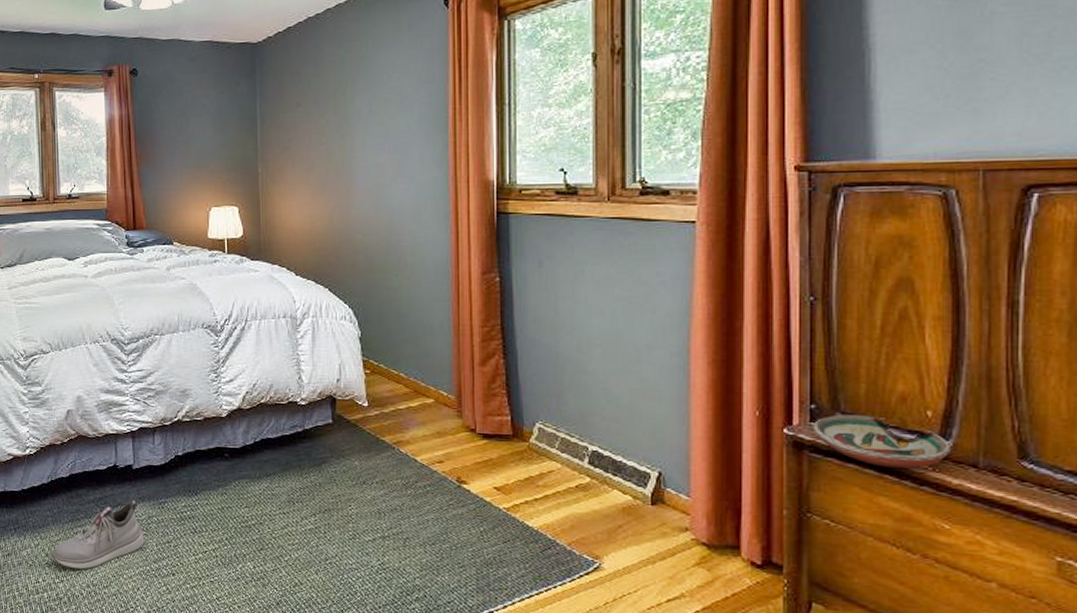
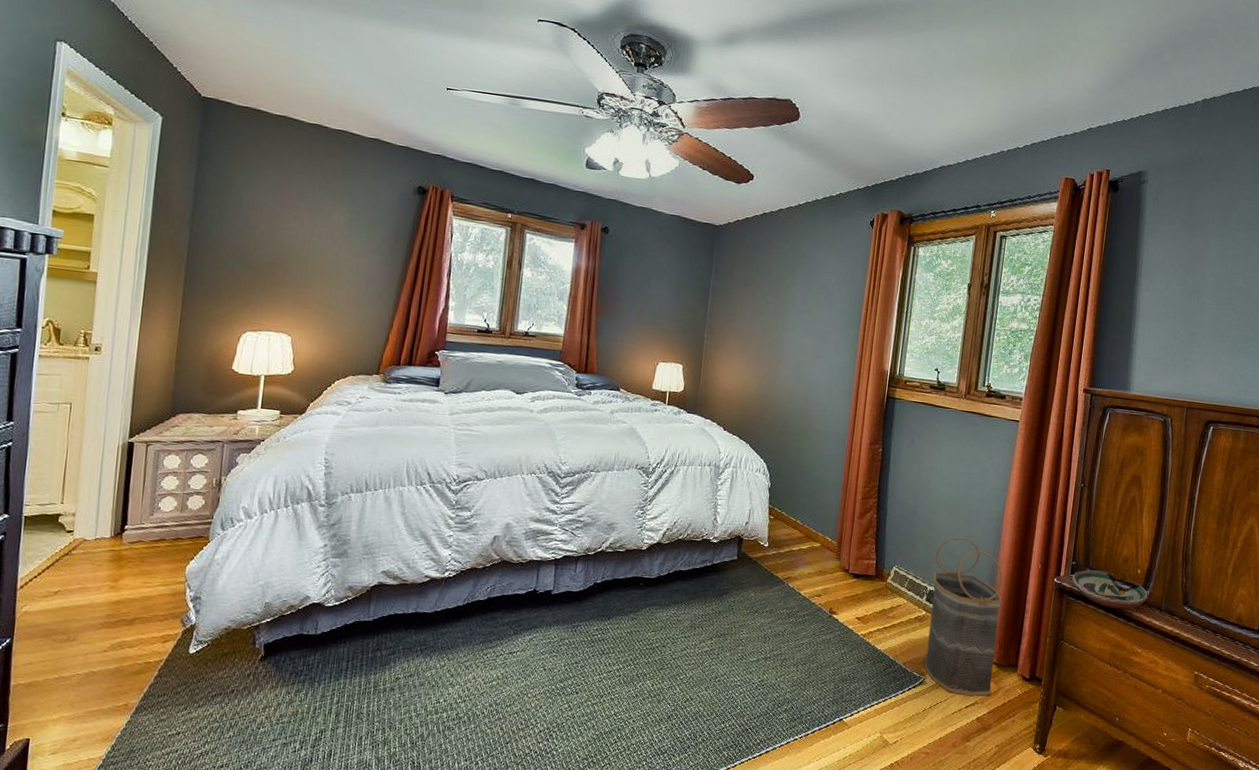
athletic shoe: present [52,500,145,570] -> none [457,623,554,690]
basket: none [593,381,704,588] -> present [924,537,1003,697]

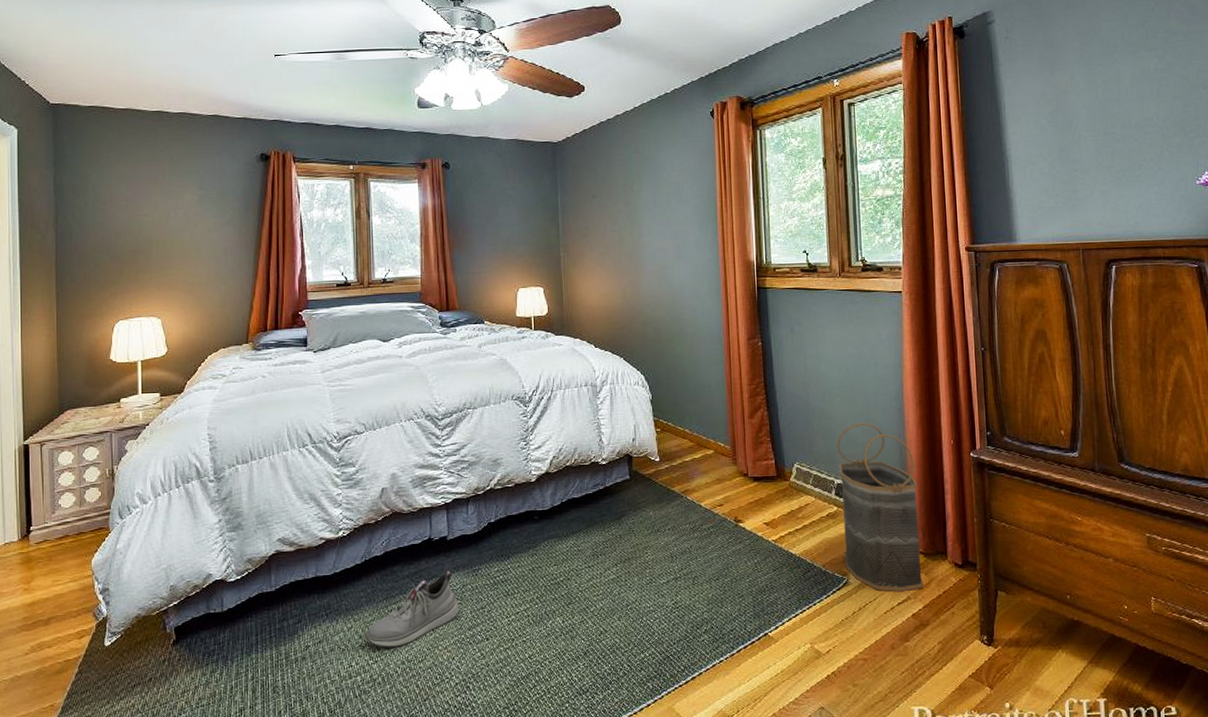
athletic shoe: none [457,623,554,690] -> present [365,570,459,647]
decorative bowl: present [1072,570,1149,610] -> none [990,437,1078,477]

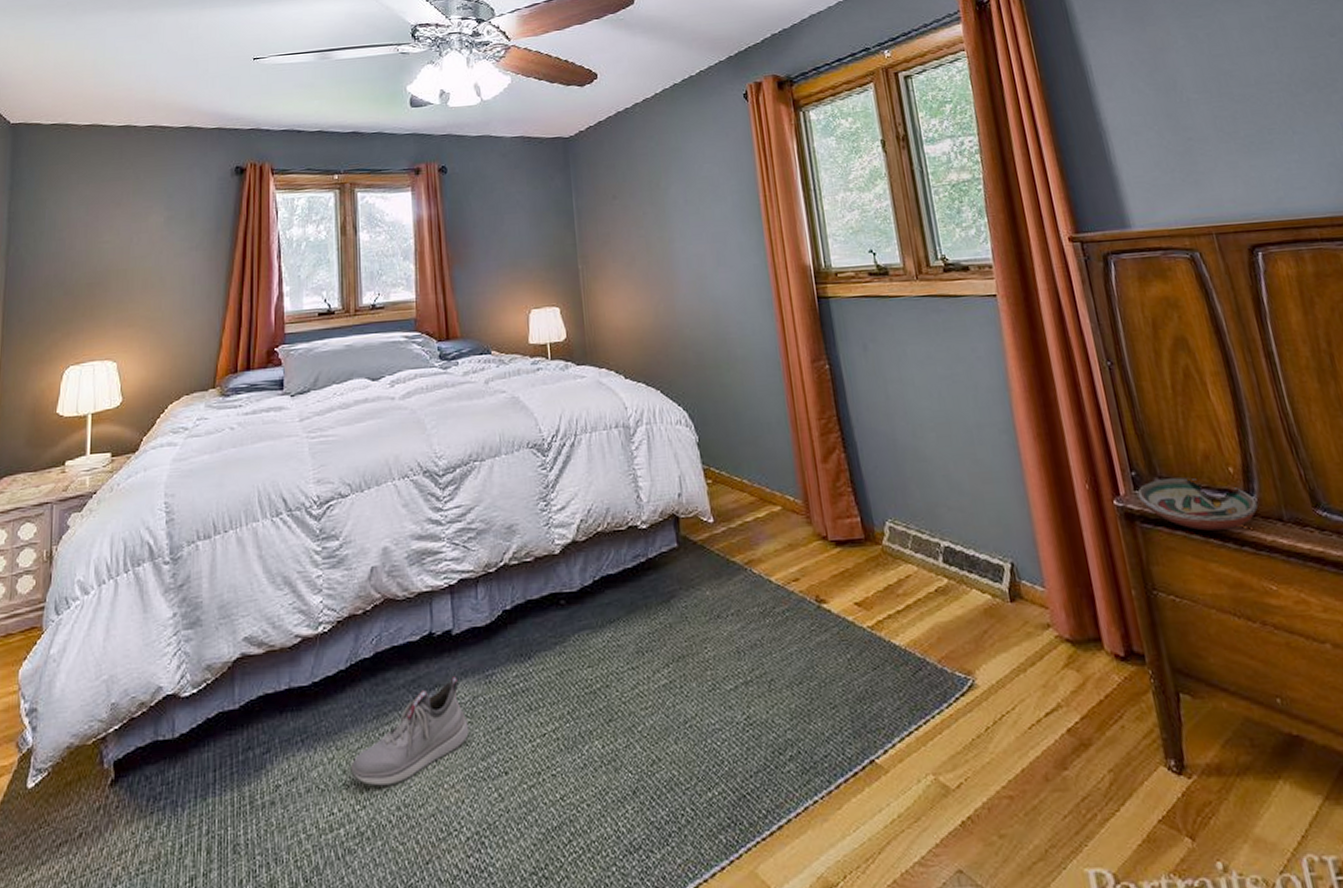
basket: present [836,423,924,592] -> none [937,464,1078,698]
decorative bowl: none [990,437,1078,477] -> present [1137,478,1259,531]

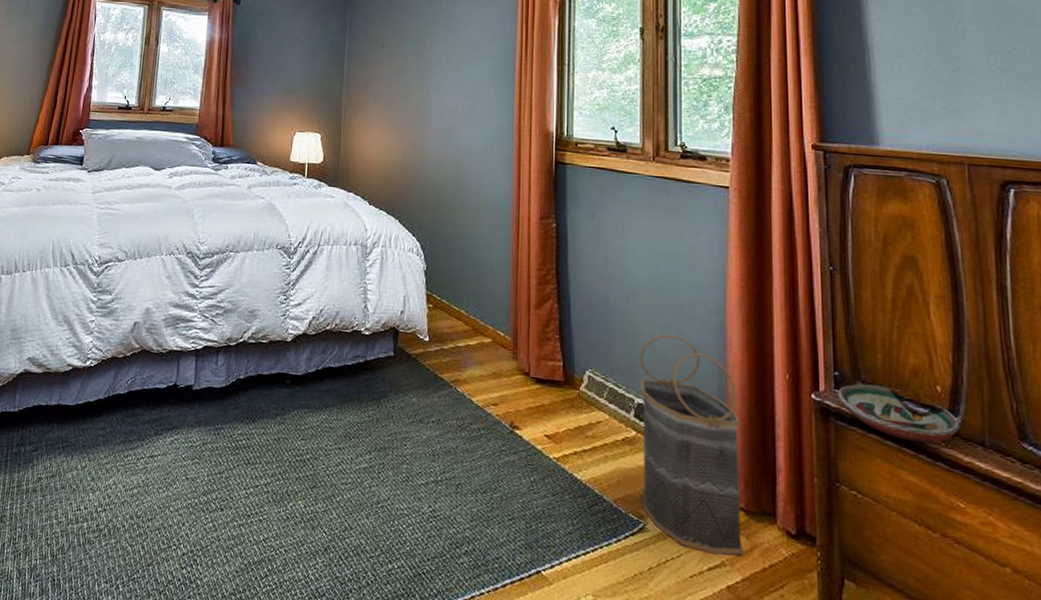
athletic shoe: present [350,676,469,786] -> none [98,423,197,499]
basket: none [937,464,1078,698] -> present [639,334,744,556]

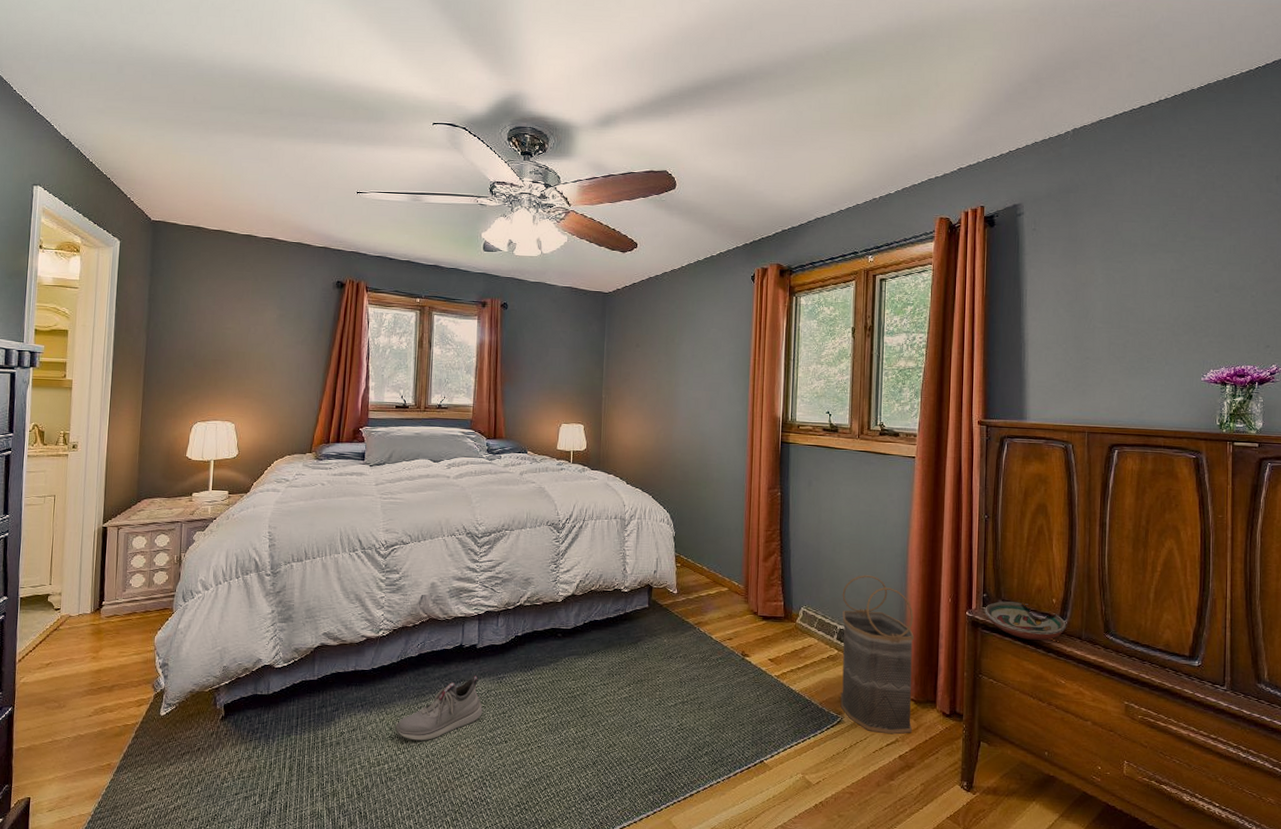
athletic shoe: none [98,423,197,499] -> present [395,676,483,741]

